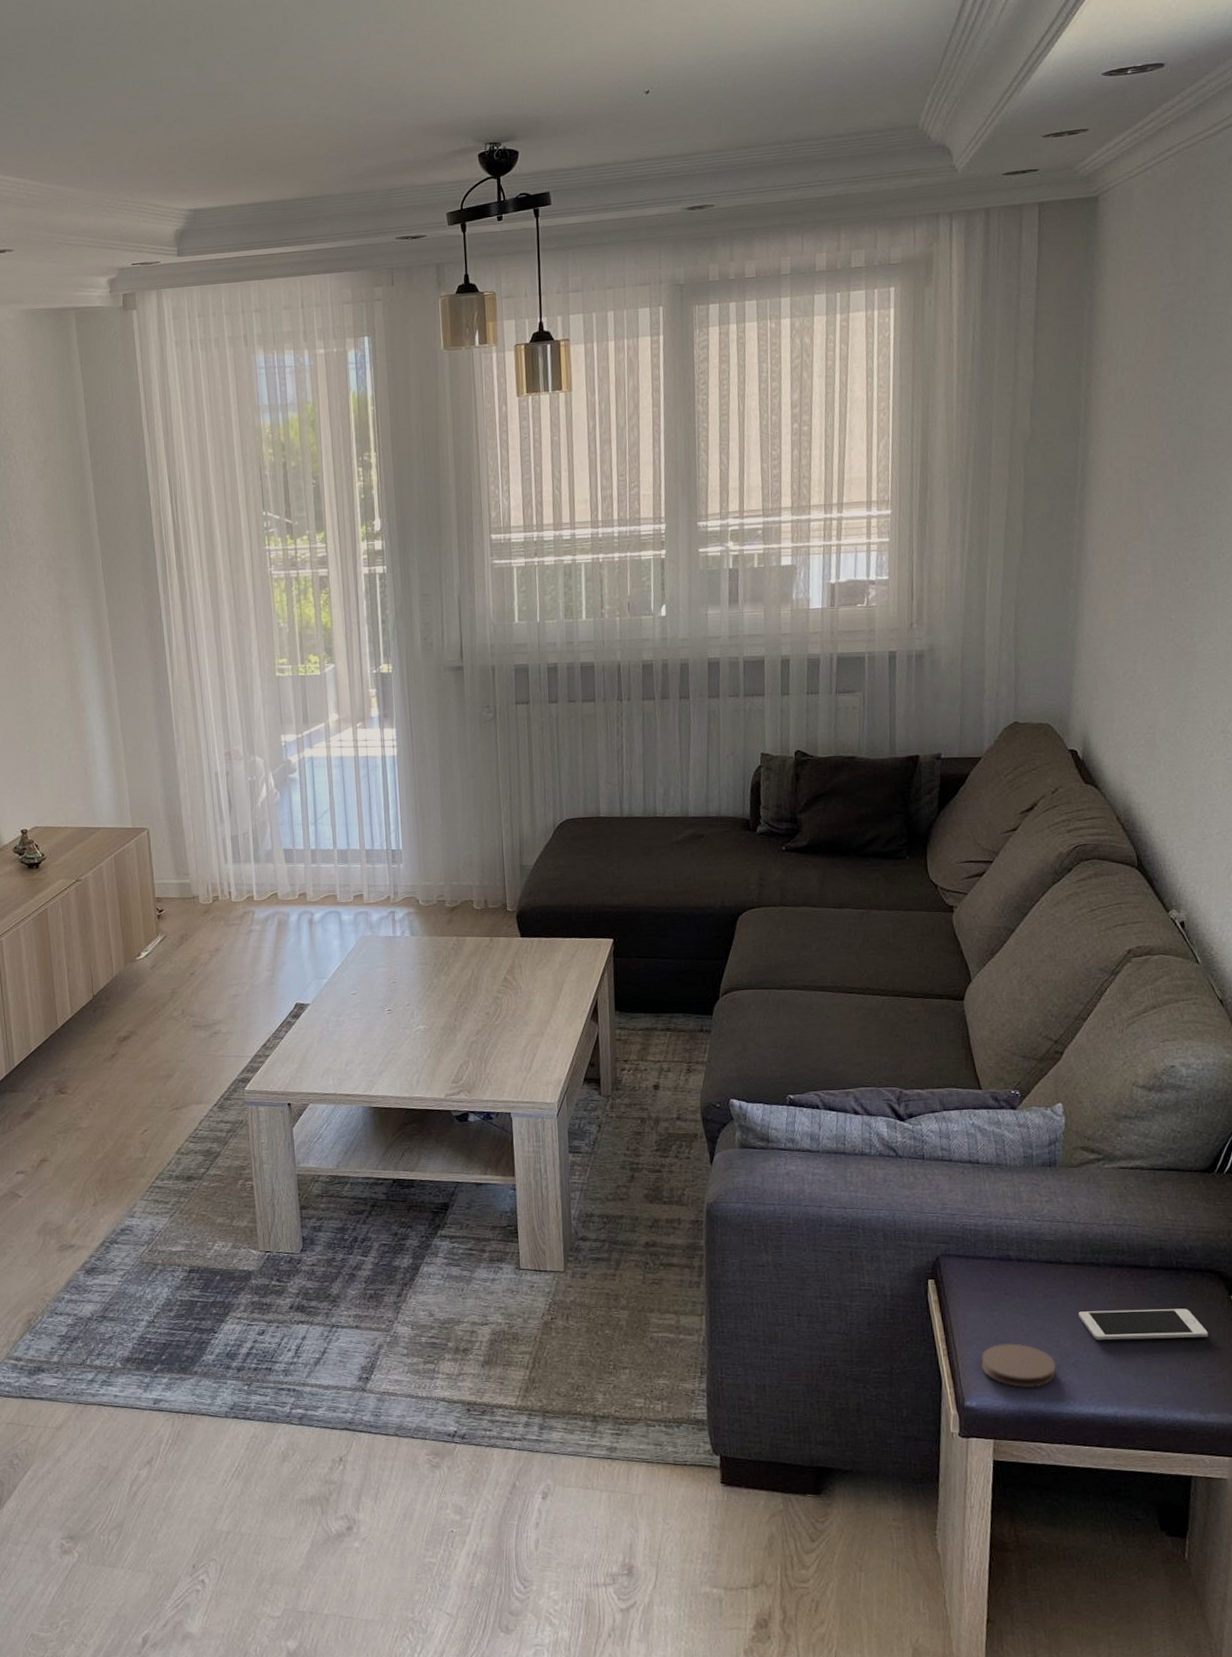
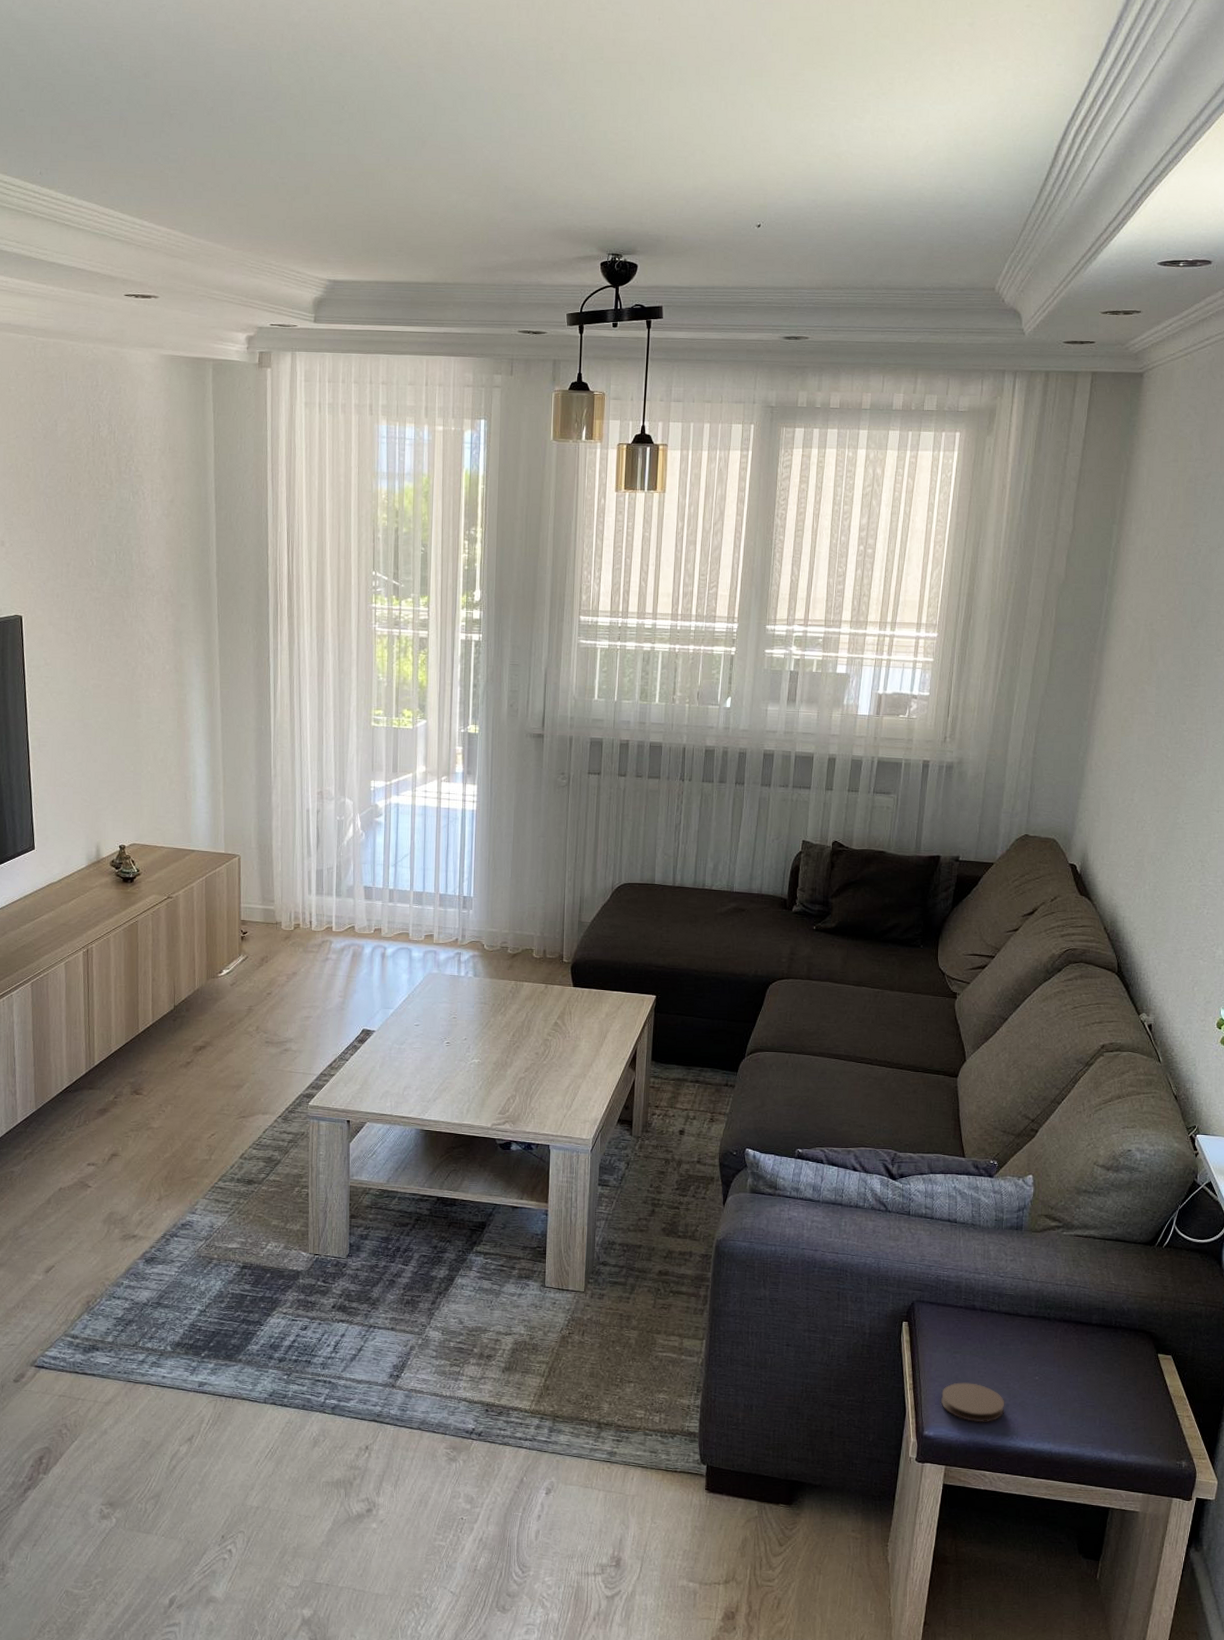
cell phone: present [1079,1308,1208,1340] -> none [1028,1359,1136,1389]

